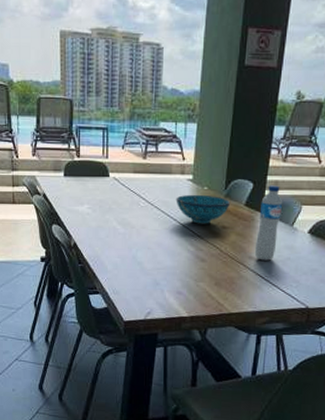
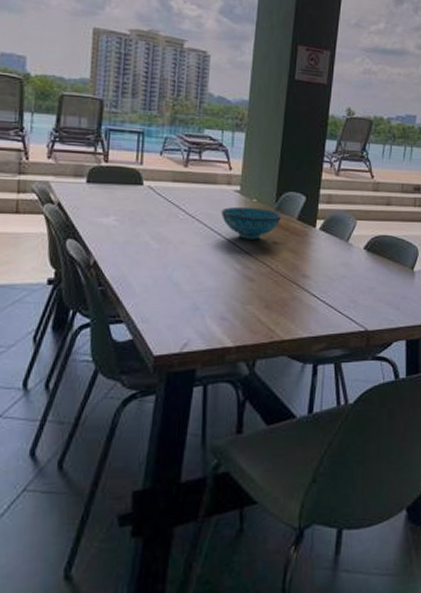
water bottle: present [254,185,282,261] -> none [308,199,336,279]

